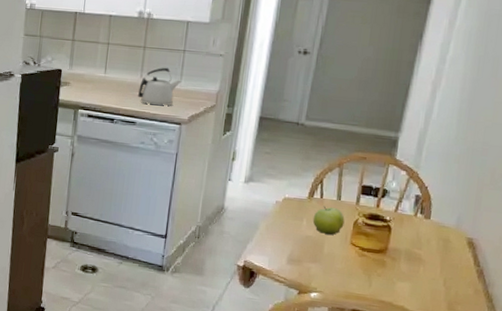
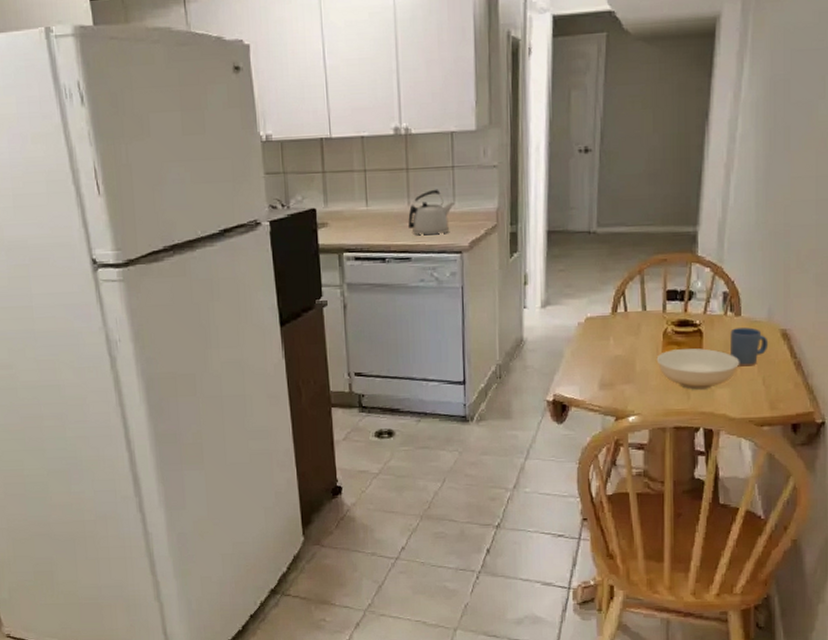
fruit: present [312,206,345,235] -> none [619,319,653,351]
bowl: none [344,239,424,281] -> present [656,348,740,390]
mug: none [415,229,454,267] -> present [730,327,769,366]

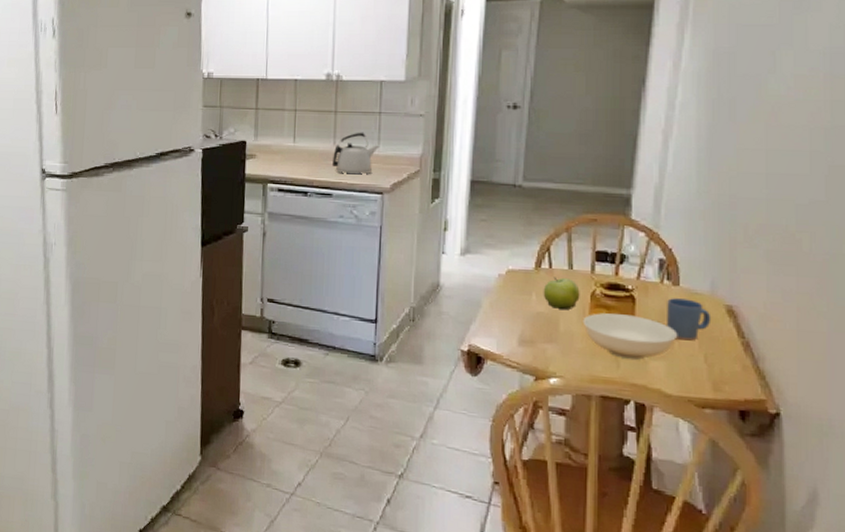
fruit: none [619,319,653,351] -> present [543,277,580,310]

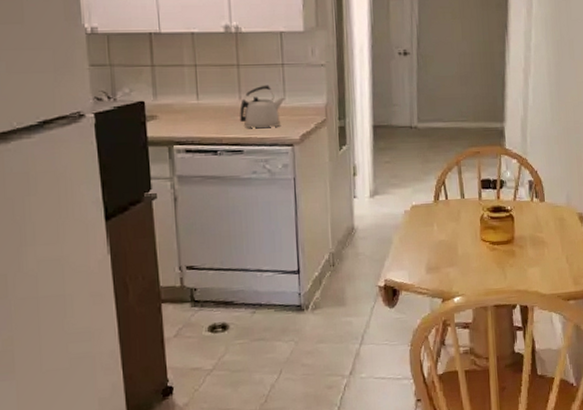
fruit: present [543,277,580,310] -> none [442,206,472,236]
bowl: present [583,313,678,360] -> none [475,231,547,270]
mug: present [667,298,711,341] -> none [537,212,569,247]

